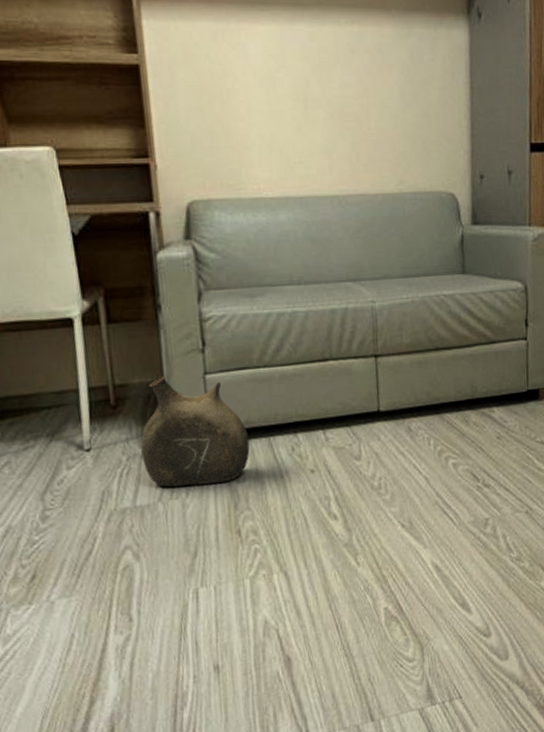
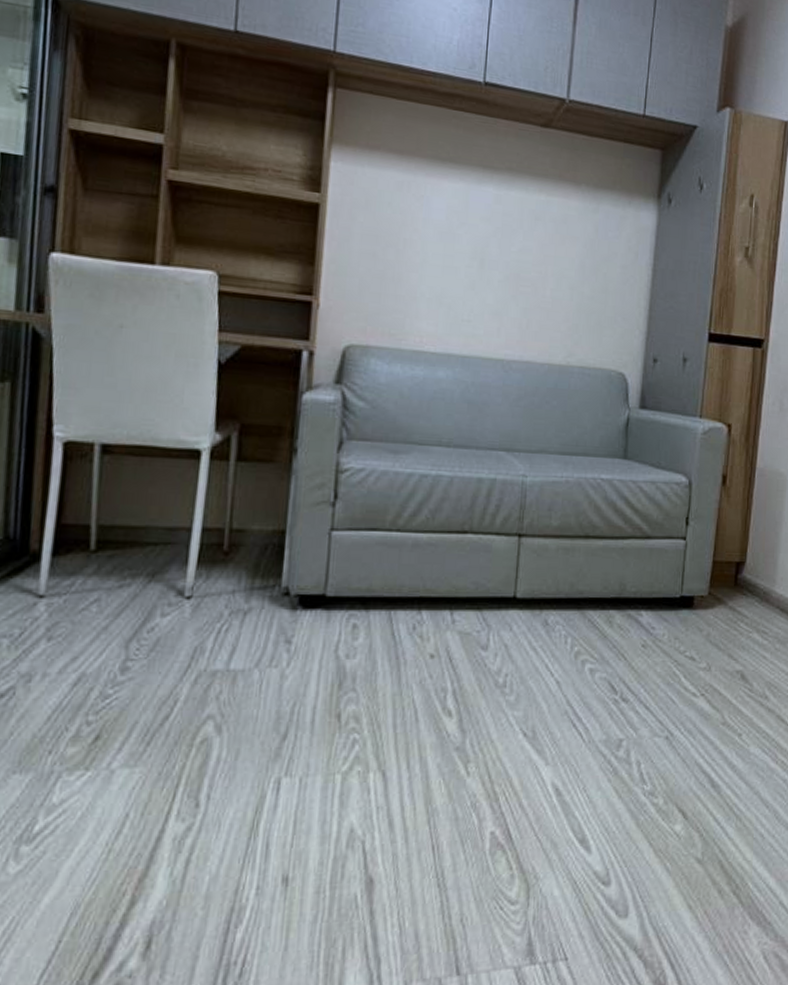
ceramic jug: present [140,376,250,488] -> none [245,526,368,656]

